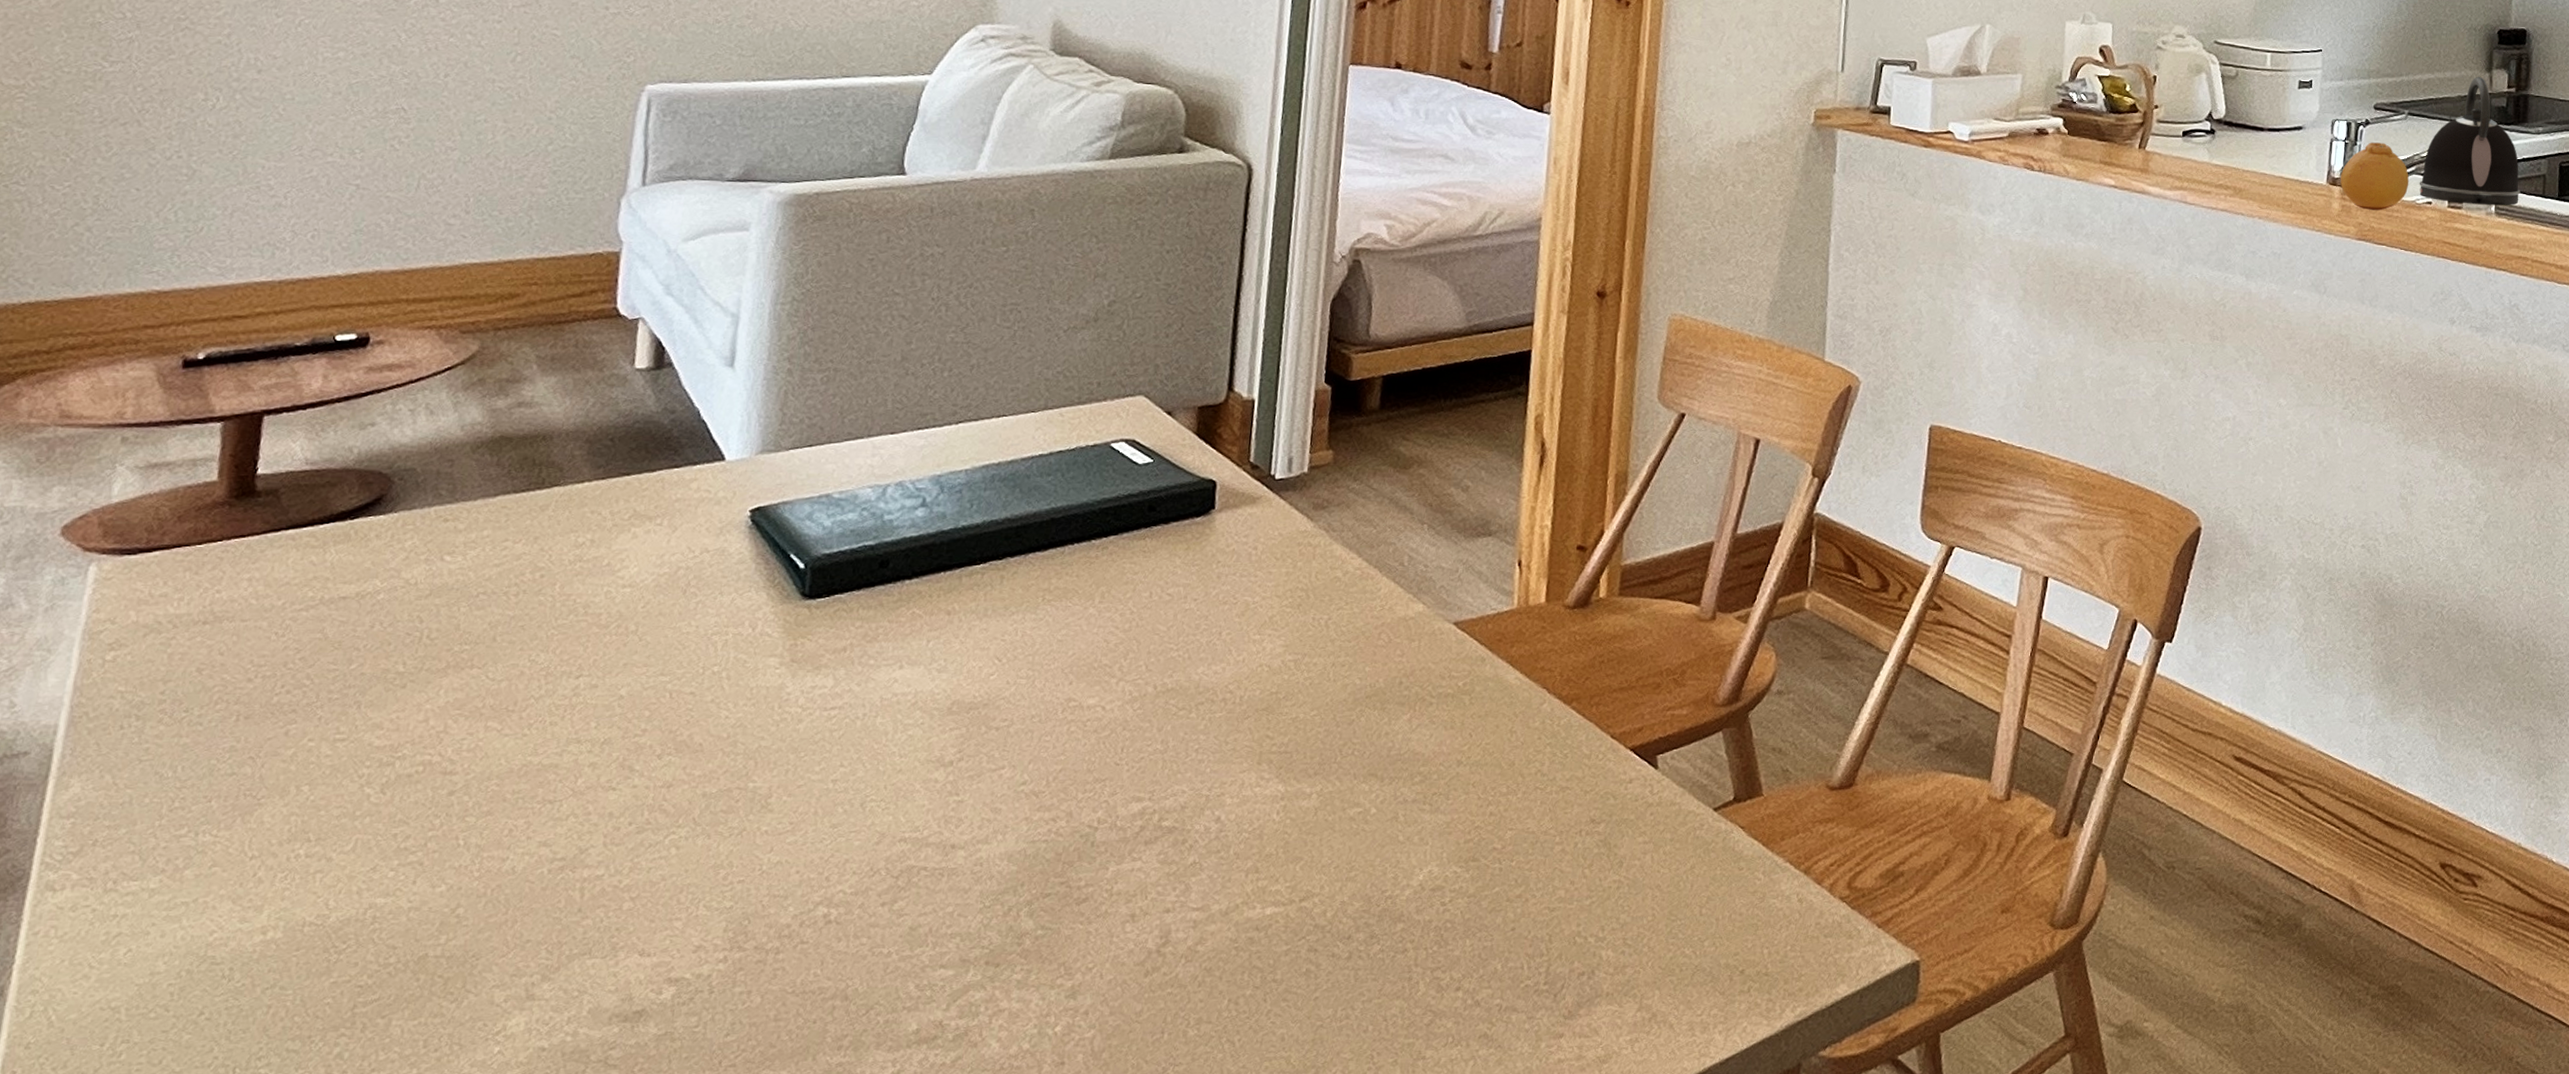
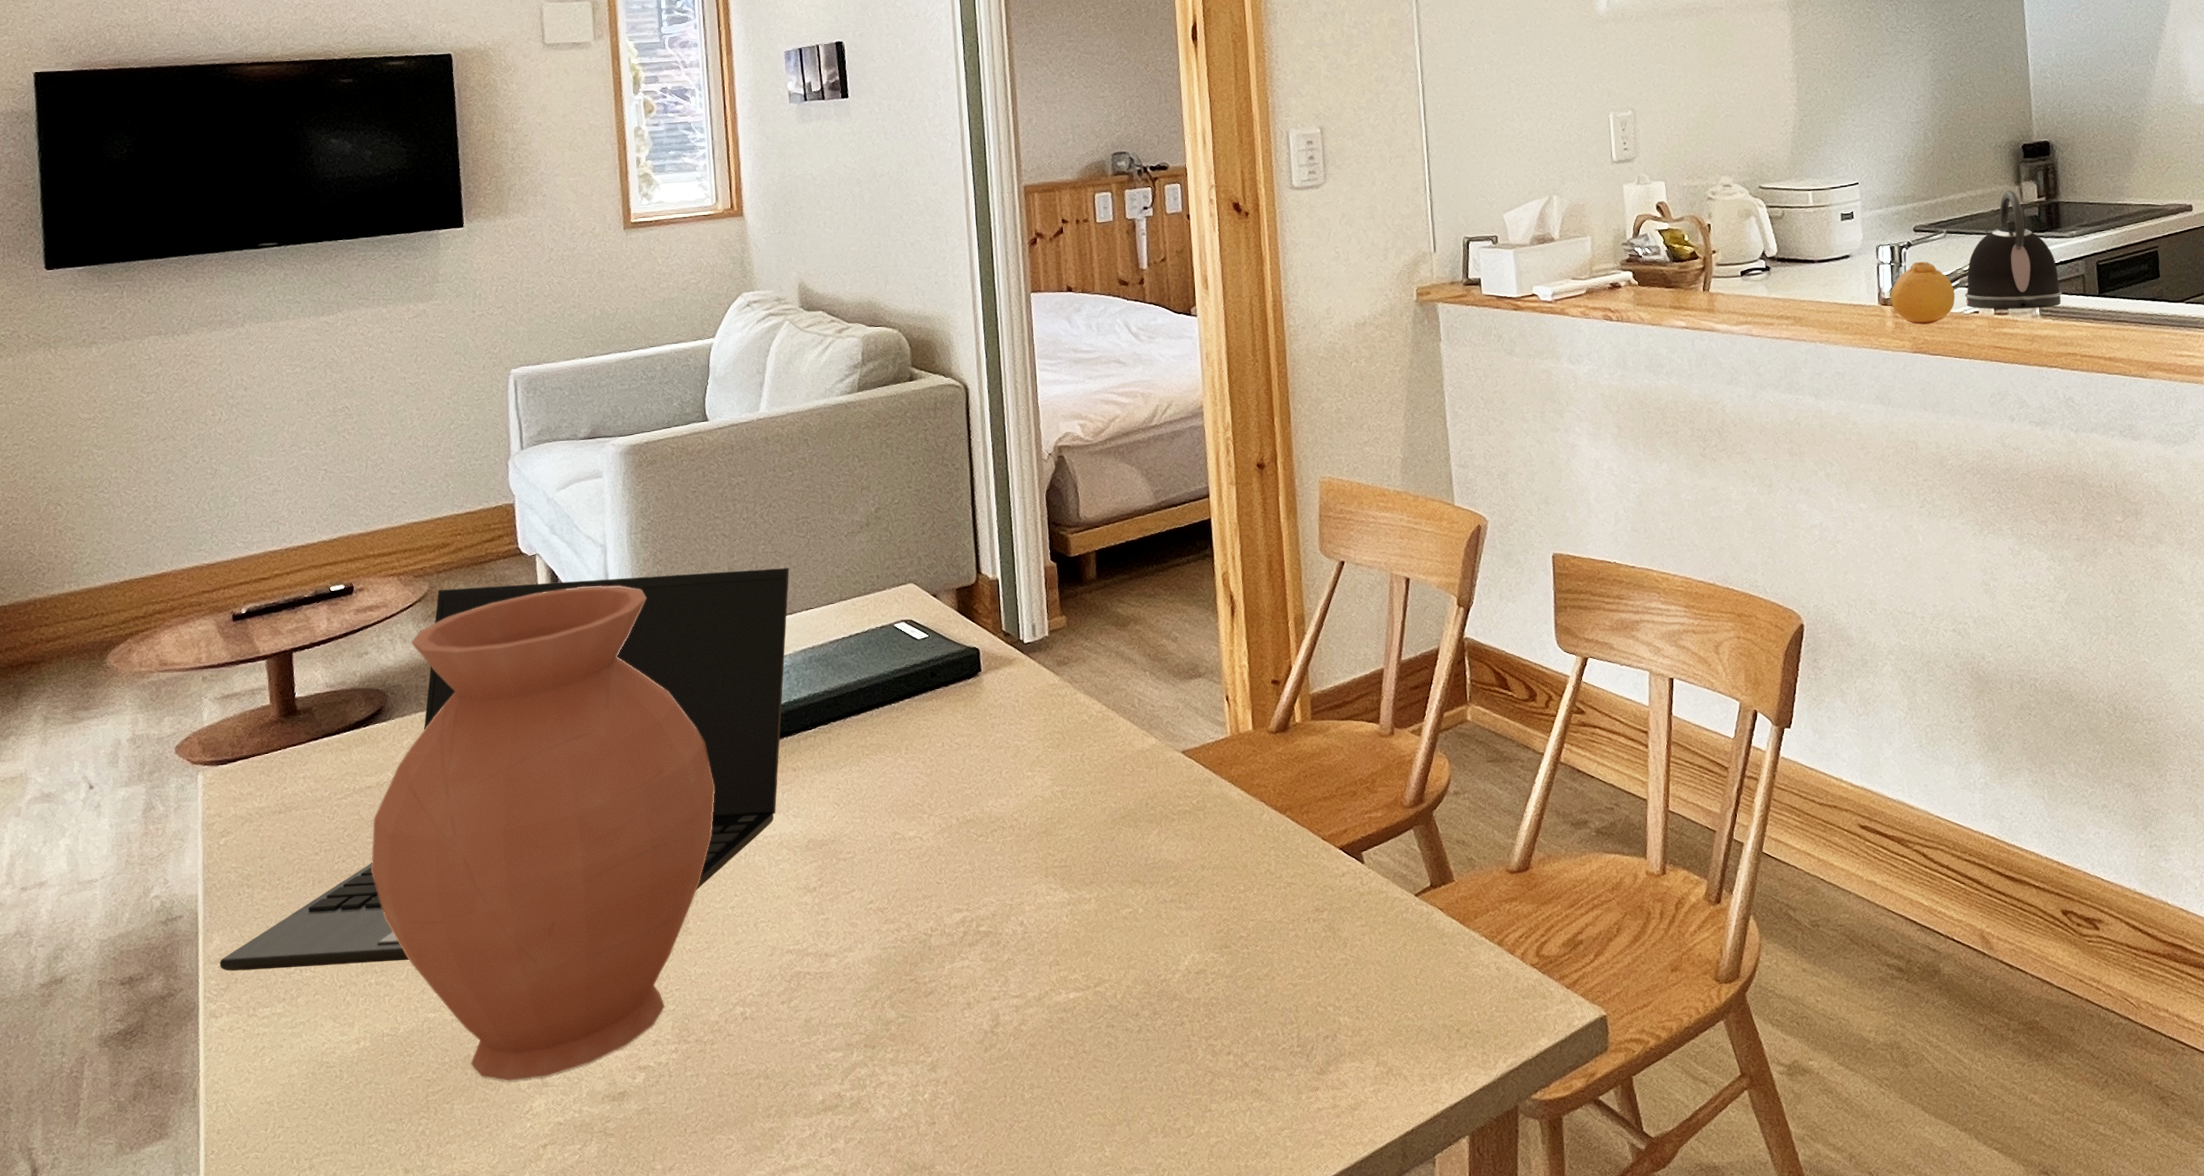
laptop: none [73,351,984,830] -> present [220,568,790,972]
vase: none [327,364,837,991] -> present [371,585,715,1081]

